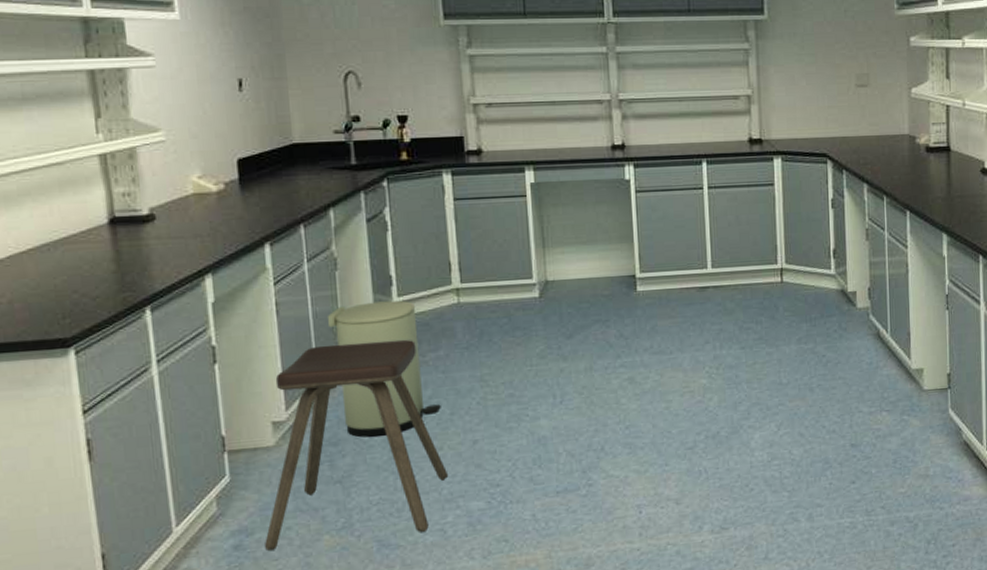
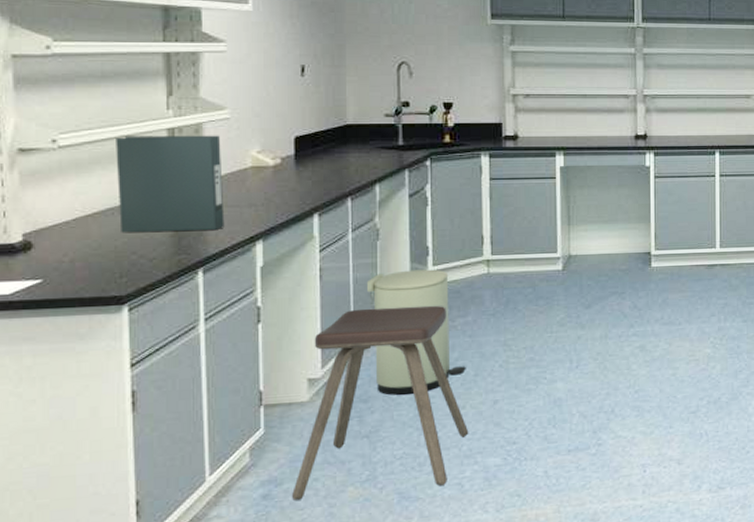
binder: none [44,160,170,269] -> present [116,135,225,232]

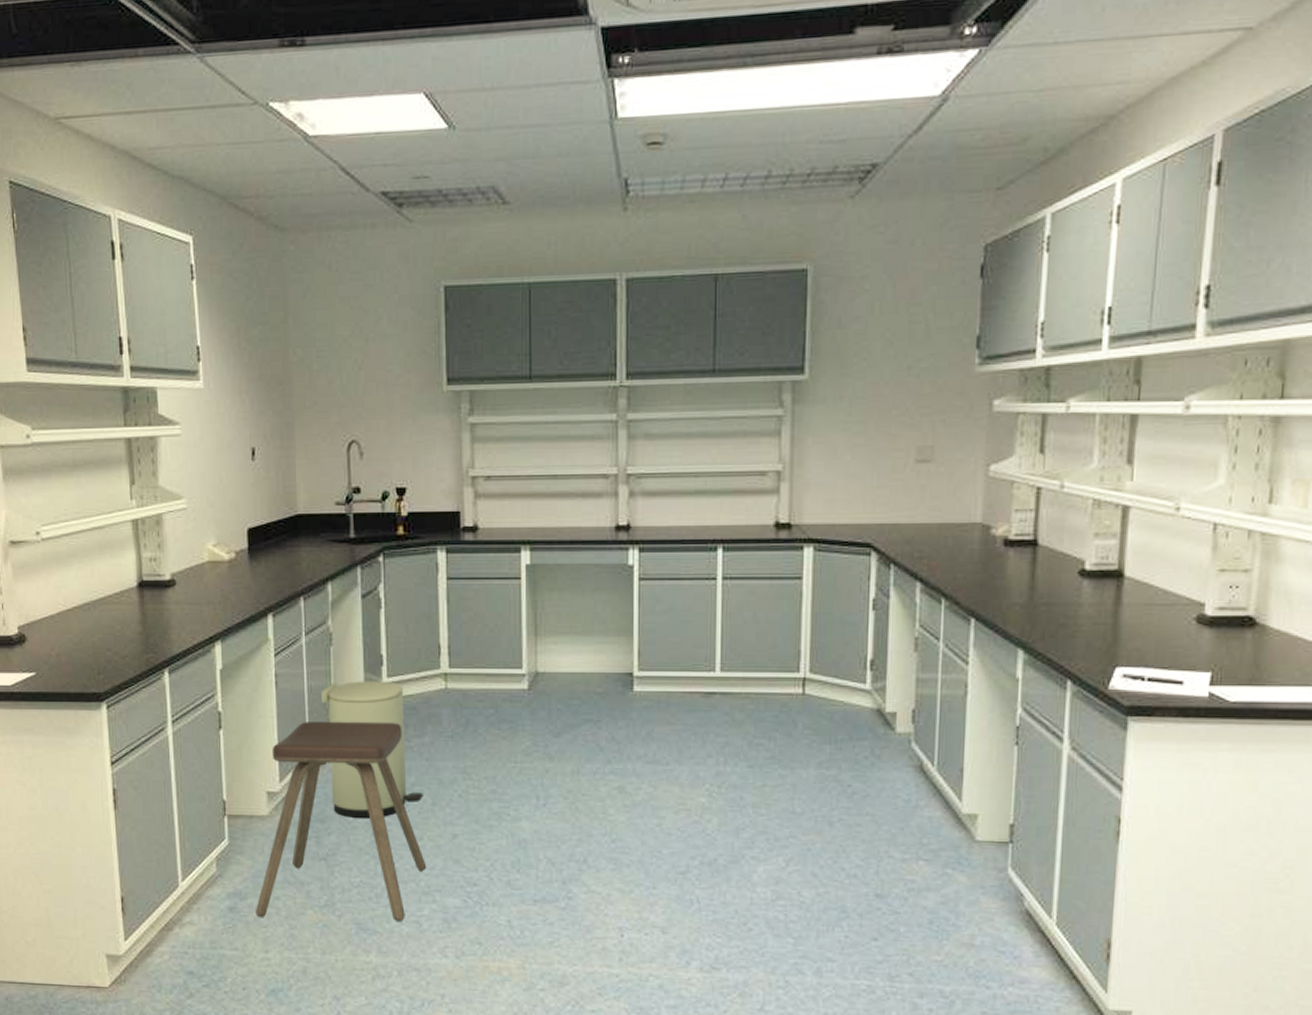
binder: present [116,135,225,232] -> none [88,527,186,628]

